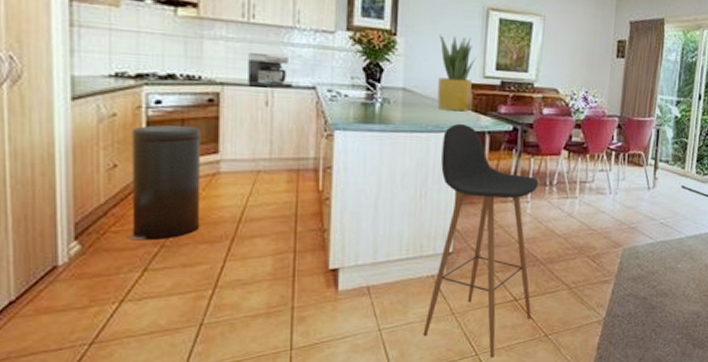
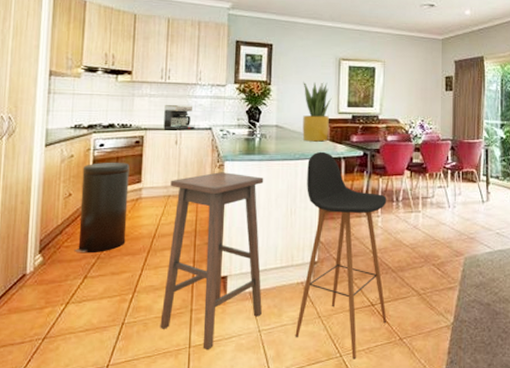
bar stool: none [251,143,387,353] -> present [160,172,264,351]

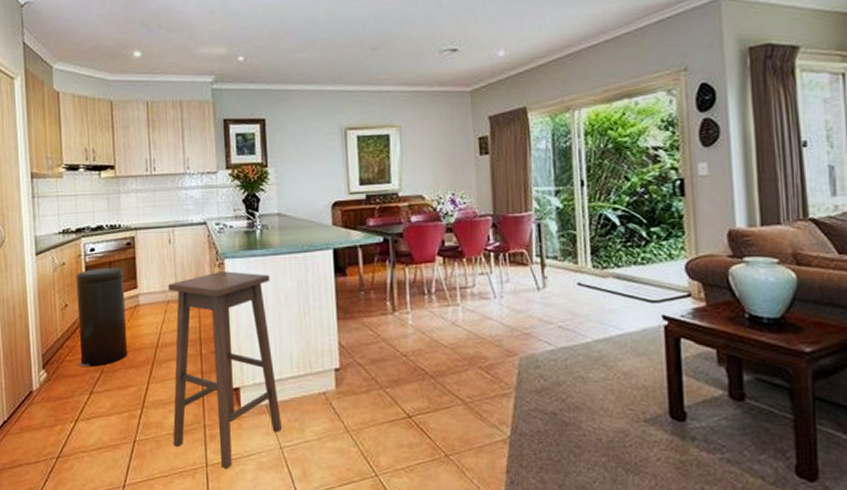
coffee maker: present [163,104,195,131] -> none [153,197,188,228]
bar stool: present [295,151,387,360] -> none [318,240,428,480]
planter: present [302,81,332,142] -> none [304,158,340,230]

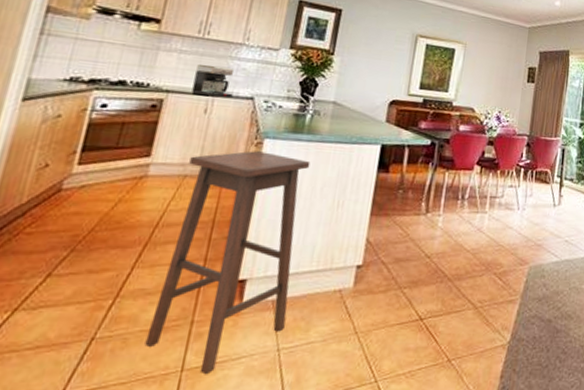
pedal bin: present [76,267,128,368] -> none [38,127,139,243]
coffee maker: none [153,197,188,228] -> present [191,64,233,98]

